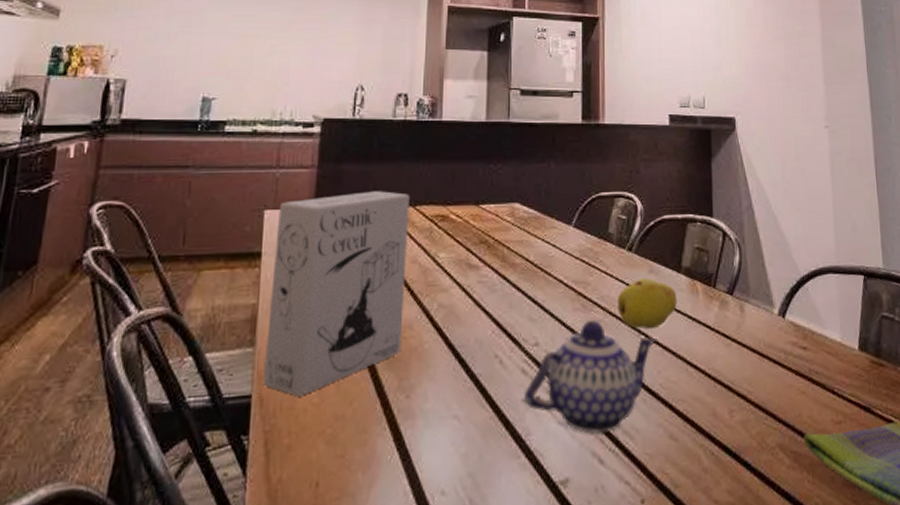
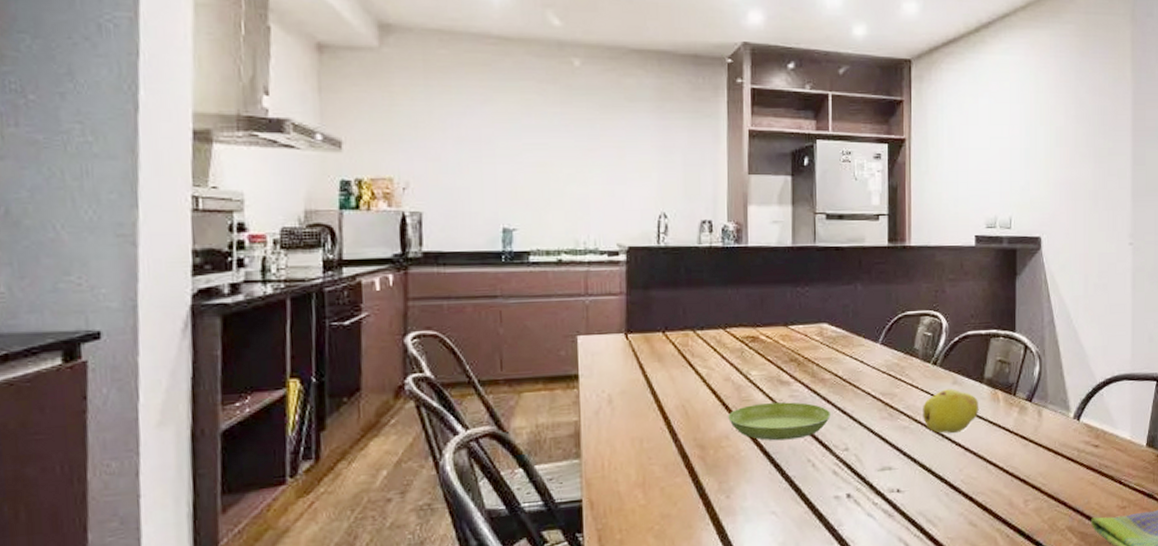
cereal box: present [263,191,410,397] -> none [591,315,720,500]
saucer: none [413,288,522,332] -> present [728,402,832,441]
teapot: present [523,319,657,435] -> none [835,426,959,523]

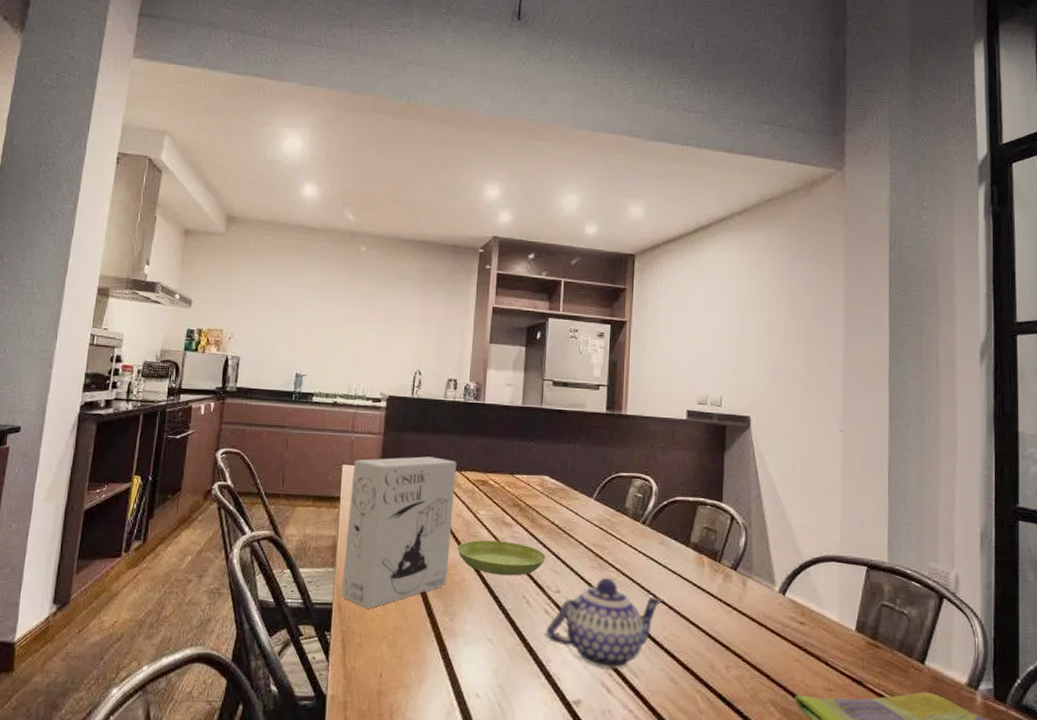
cereal box: none [591,315,720,500] -> present [341,456,457,609]
teapot: none [835,426,959,523] -> present [545,577,664,670]
fruit: present [923,389,979,434] -> none [630,548,685,591]

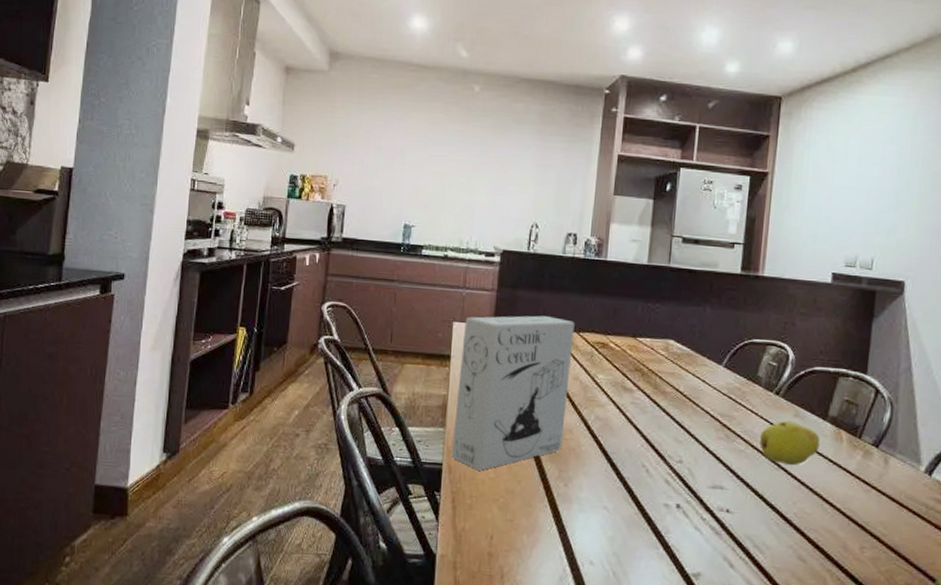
saucer: present [457,540,547,576] -> none [573,405,669,444]
teapot: present [545,577,664,670] -> none [664,449,796,544]
fruit: none [630,548,685,591] -> present [760,420,820,466]

